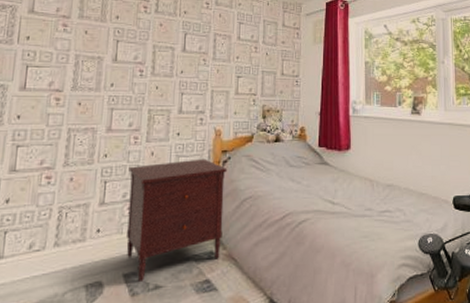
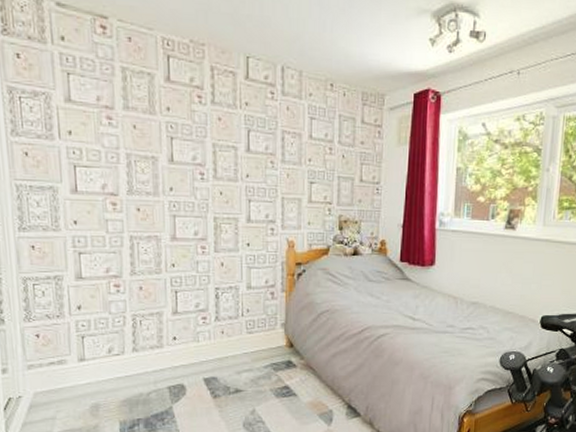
dresser: present [126,159,228,283] -> none [199,271,303,387]

